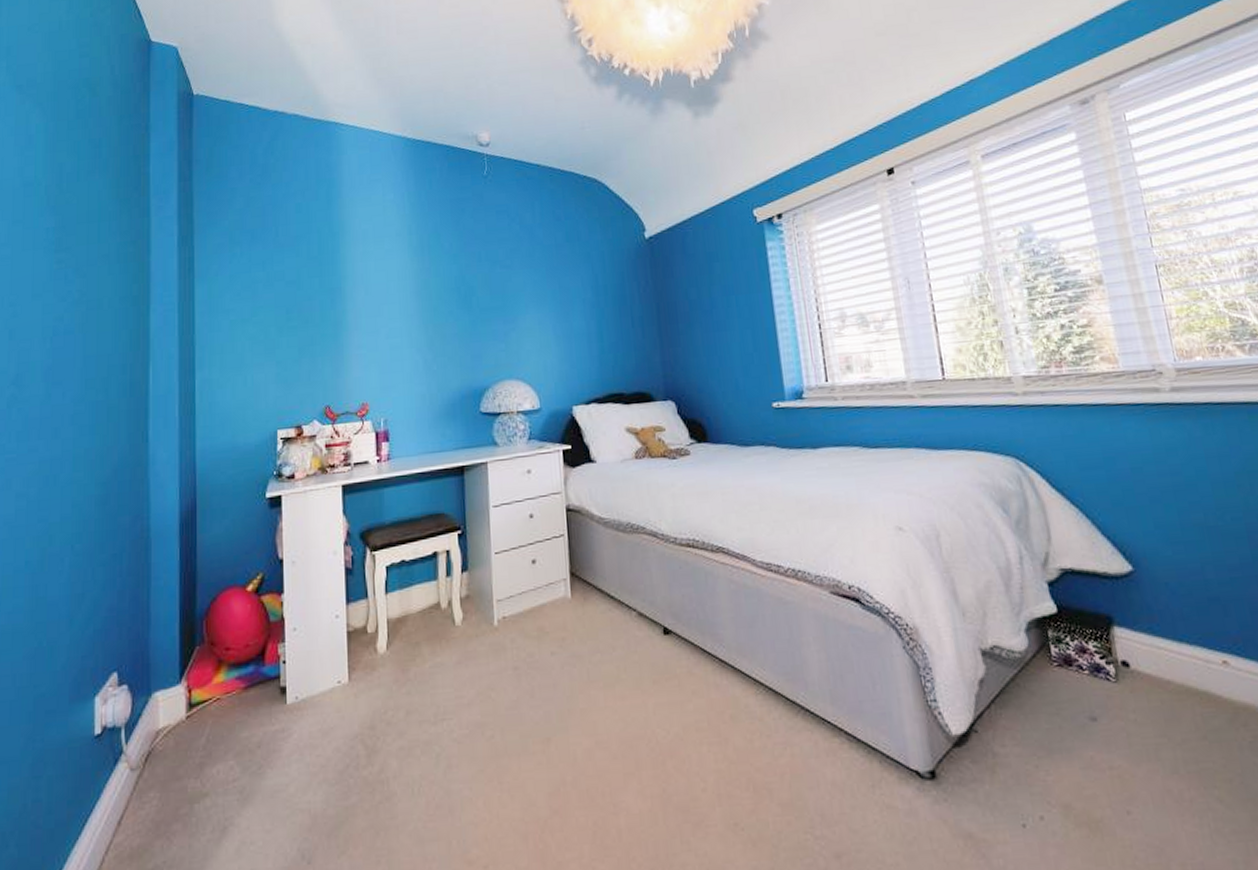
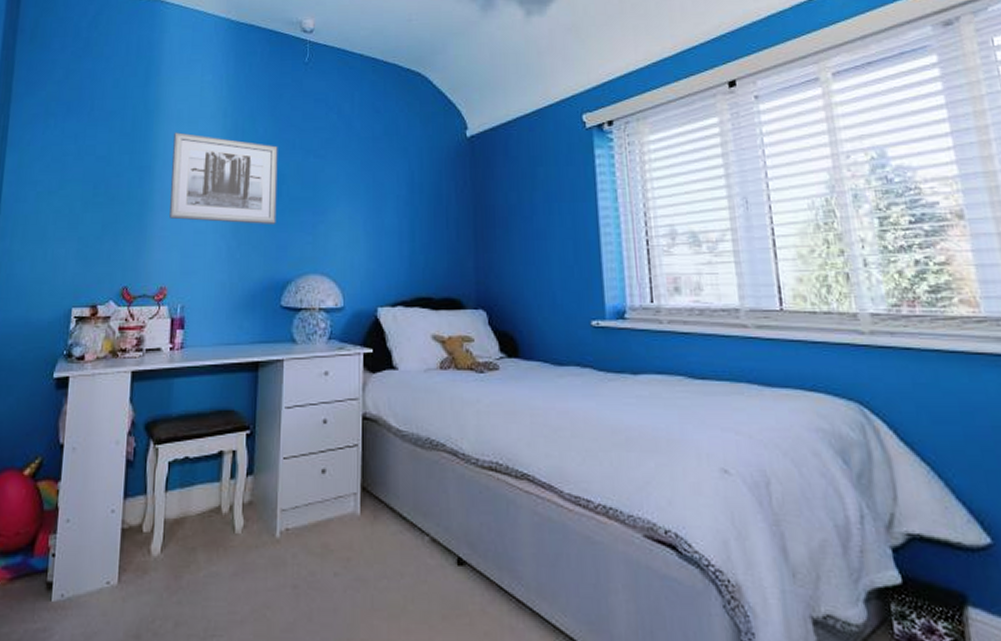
wall art: none [361,252,469,338] -> present [169,132,278,224]

